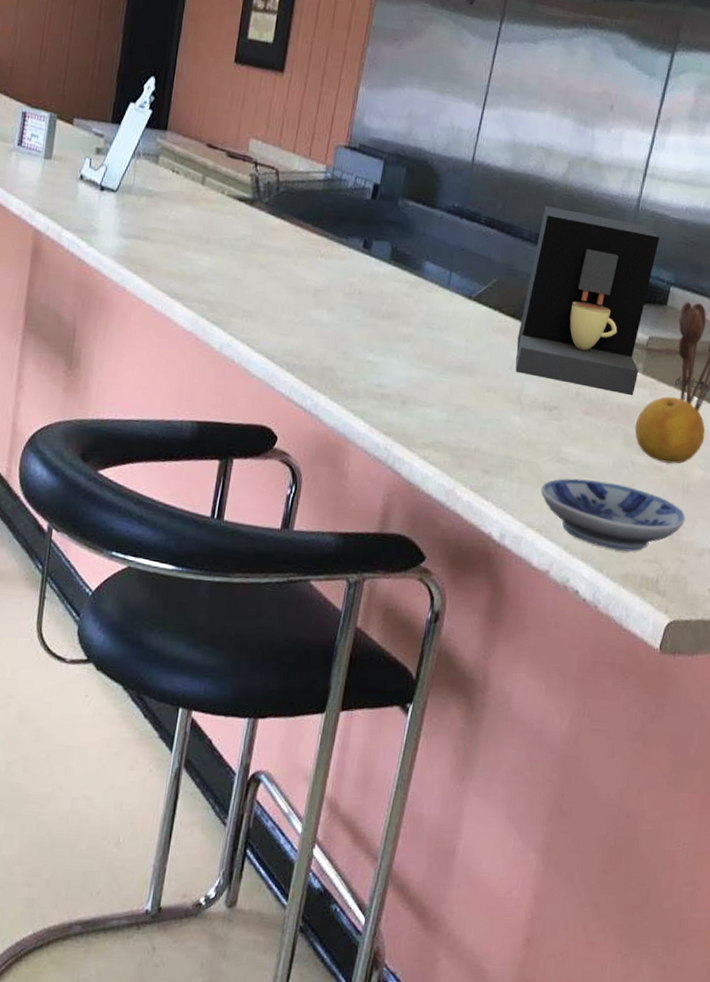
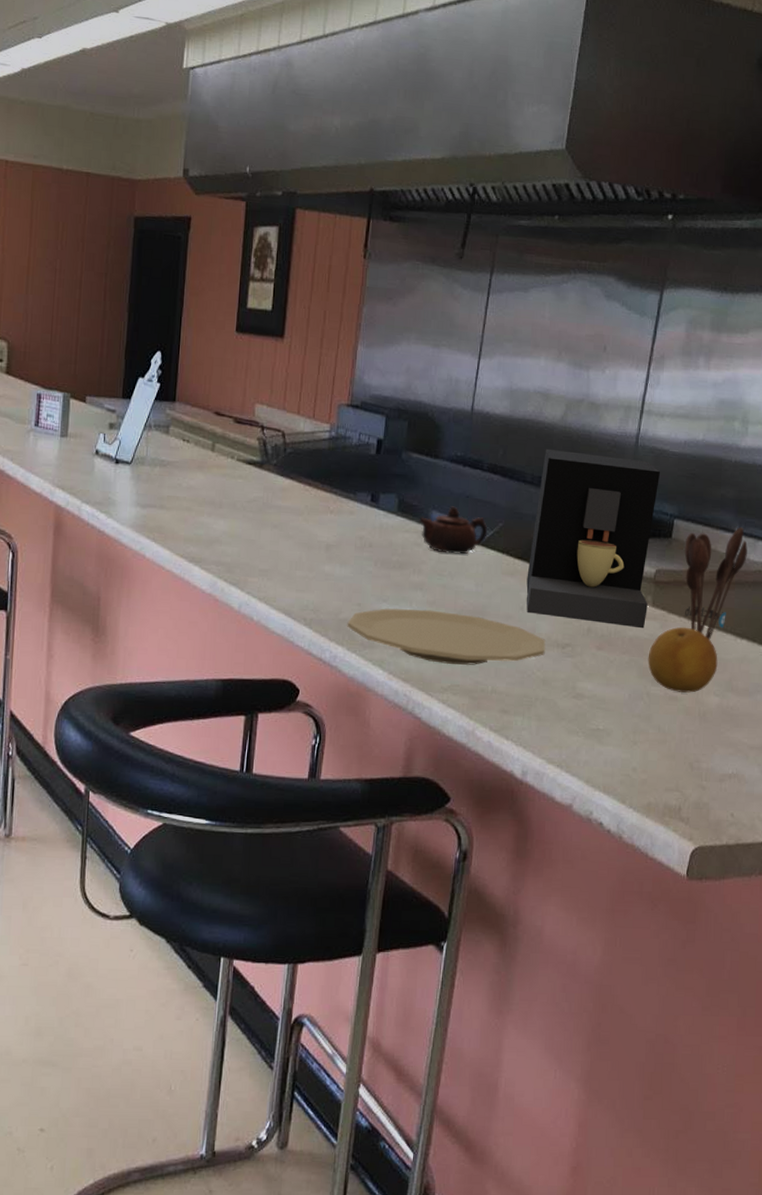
plate: none [330,358,533,423] -> present [347,608,546,665]
teapot: none [411,258,481,309] -> present [419,506,488,555]
bowl: present [540,478,685,552] -> none [559,713,704,781]

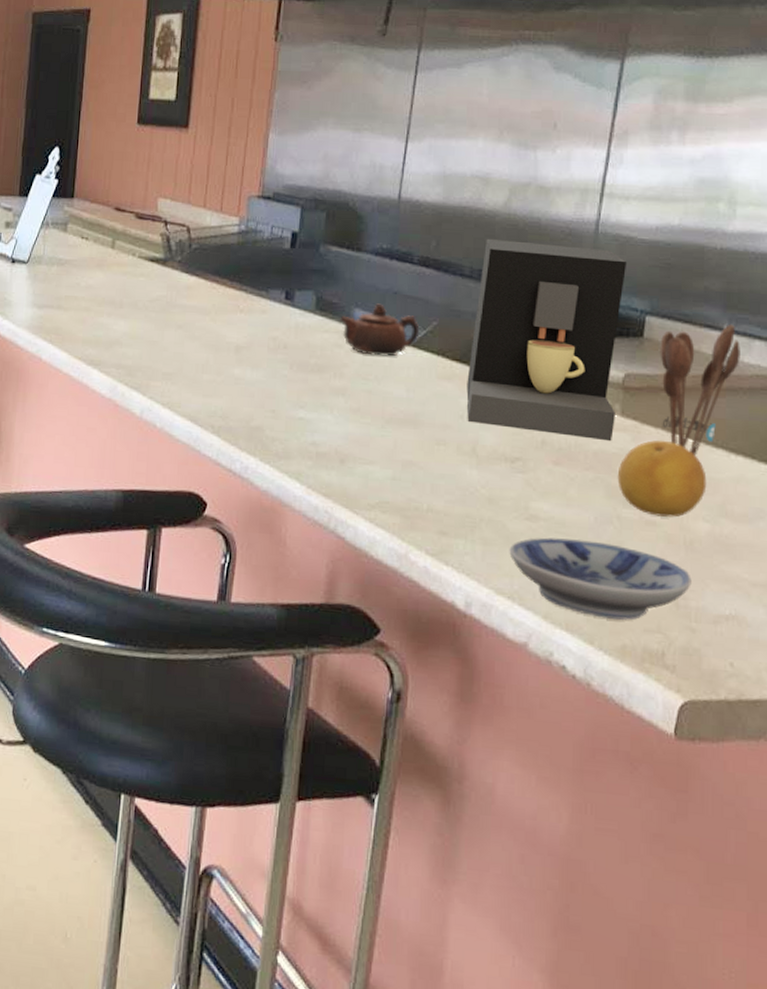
plate: present [347,608,546,665] -> none [259,415,491,480]
bowl: none [559,713,704,781] -> present [509,537,692,620]

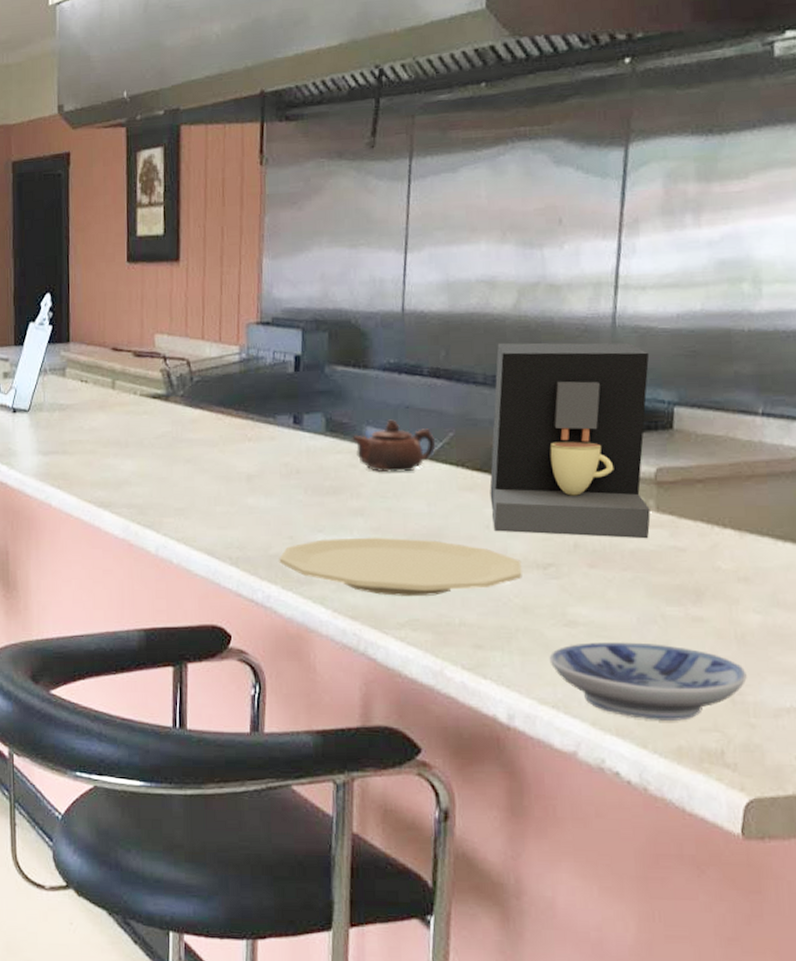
plate: none [259,415,491,480] -> present [279,537,522,597]
fruit: present [617,440,707,518] -> none [657,533,755,612]
utensil holder: present [660,325,740,456] -> none [691,408,780,546]

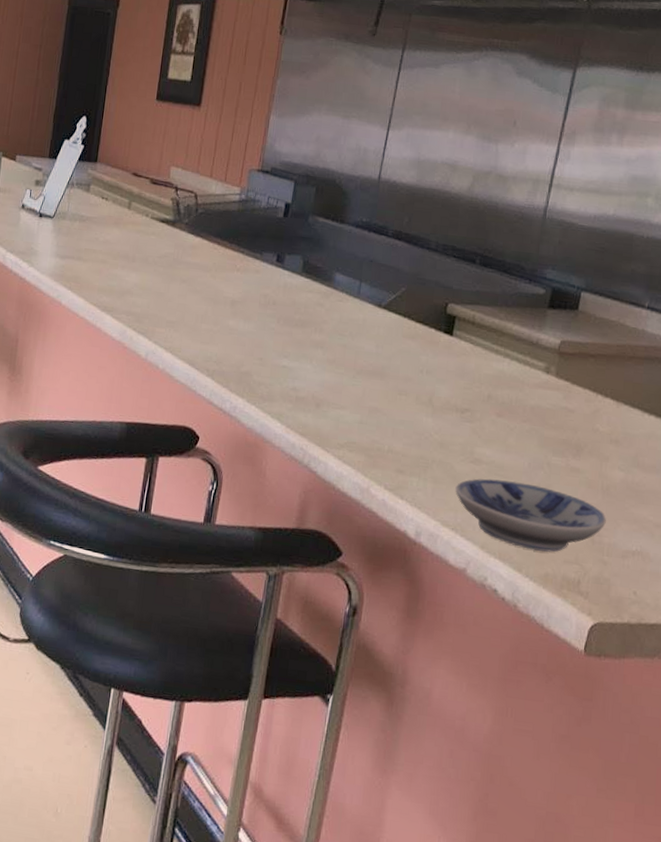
plate: present [279,537,522,597] -> none [248,364,445,424]
teapot: present [352,419,436,473] -> none [322,269,390,316]
coffee maker: present [489,342,651,539] -> none [426,217,569,399]

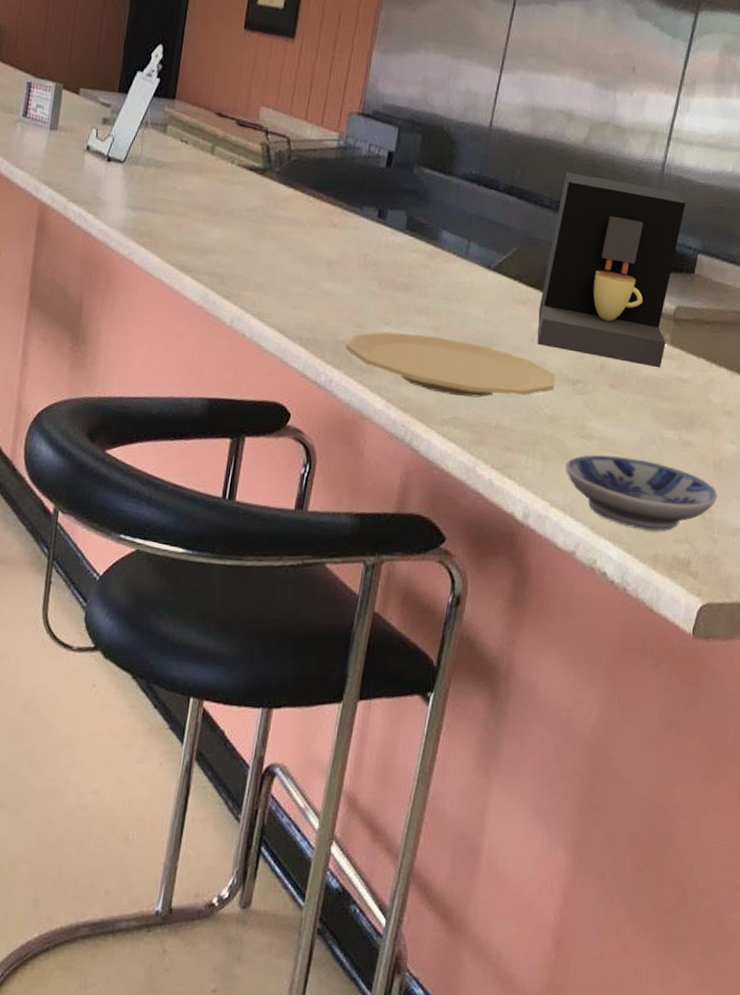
plate: none [248,364,445,424] -> present [345,331,556,398]
coffee maker: none [426,217,569,399] -> present [537,171,686,368]

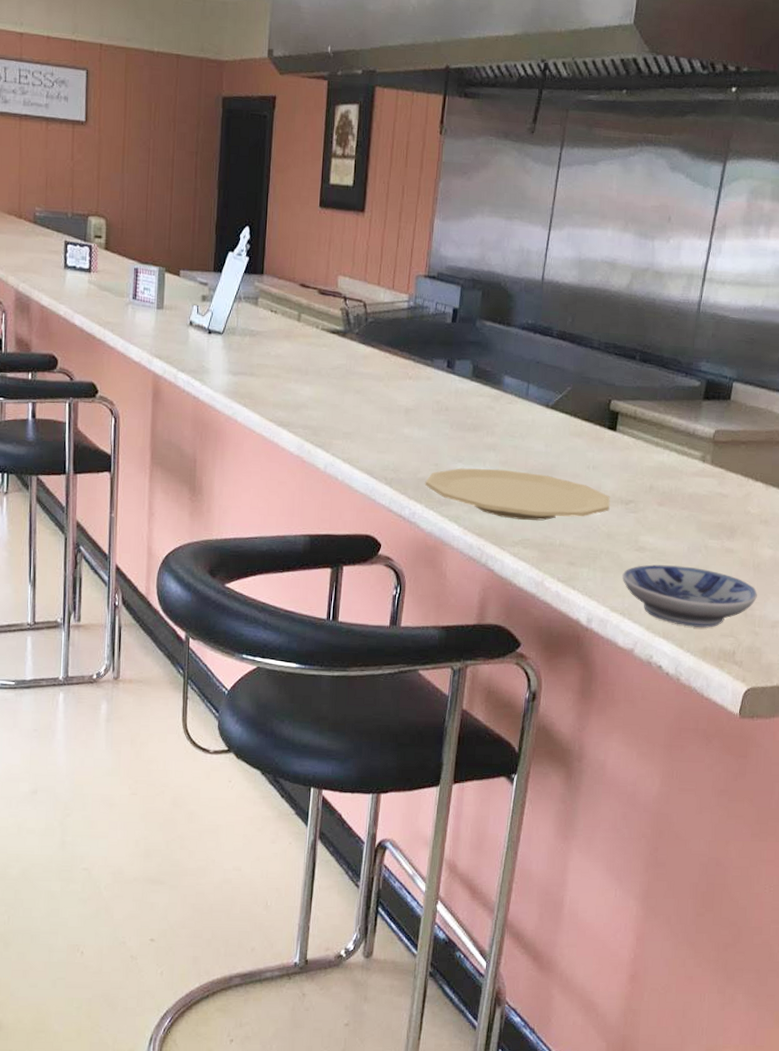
coffee maker: present [537,171,686,368] -> none [592,316,721,486]

